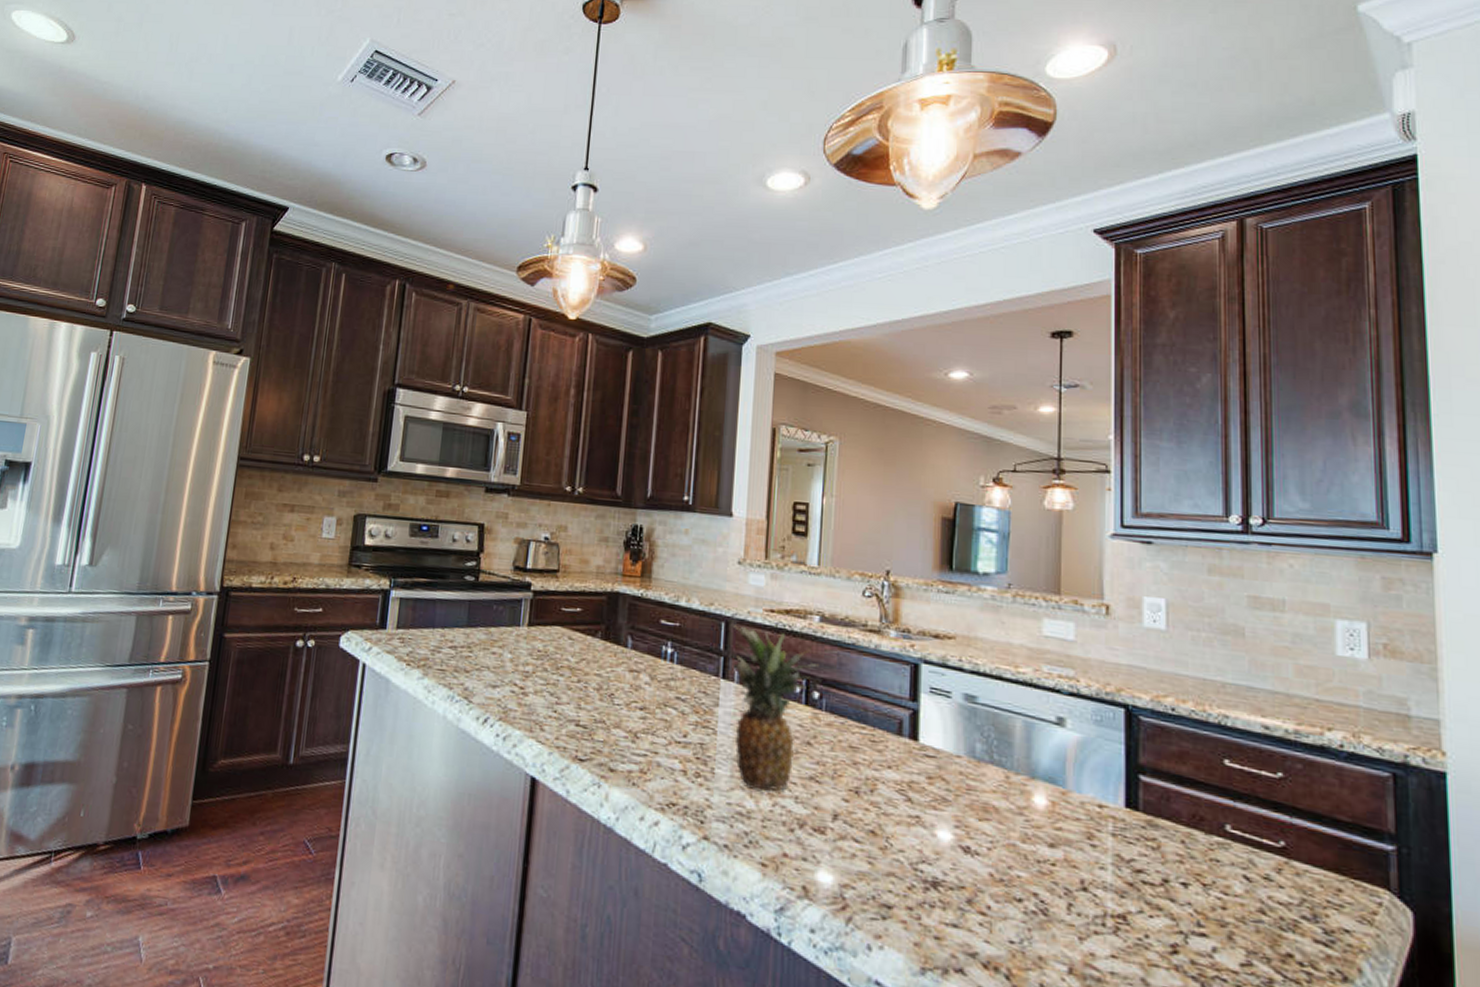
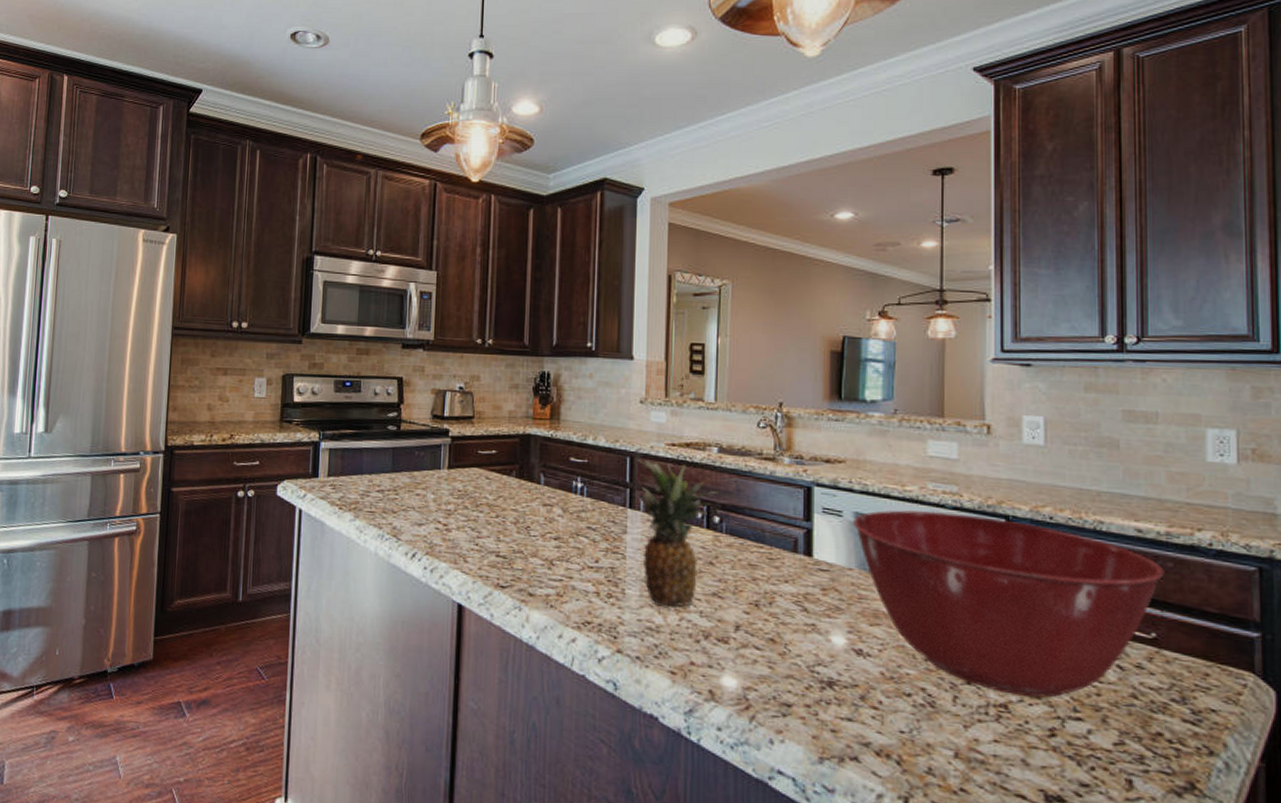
mixing bowl: none [963,693,1293,910] -> present [853,510,1164,698]

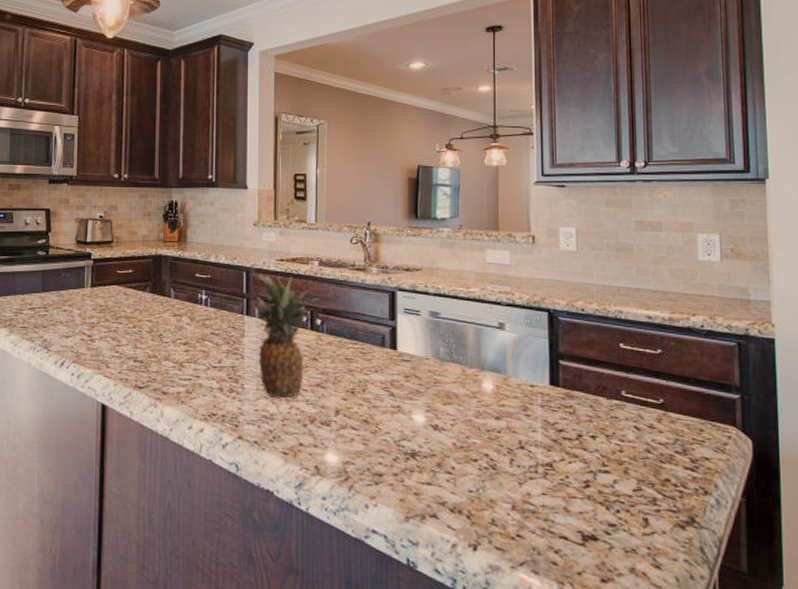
mixing bowl: present [853,510,1164,698] -> none [429,307,669,457]

